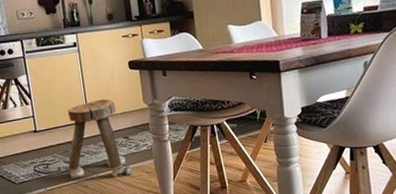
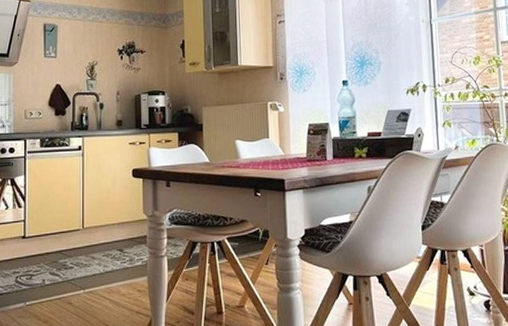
stool: present [67,98,133,178] -> none [54,206,124,295]

